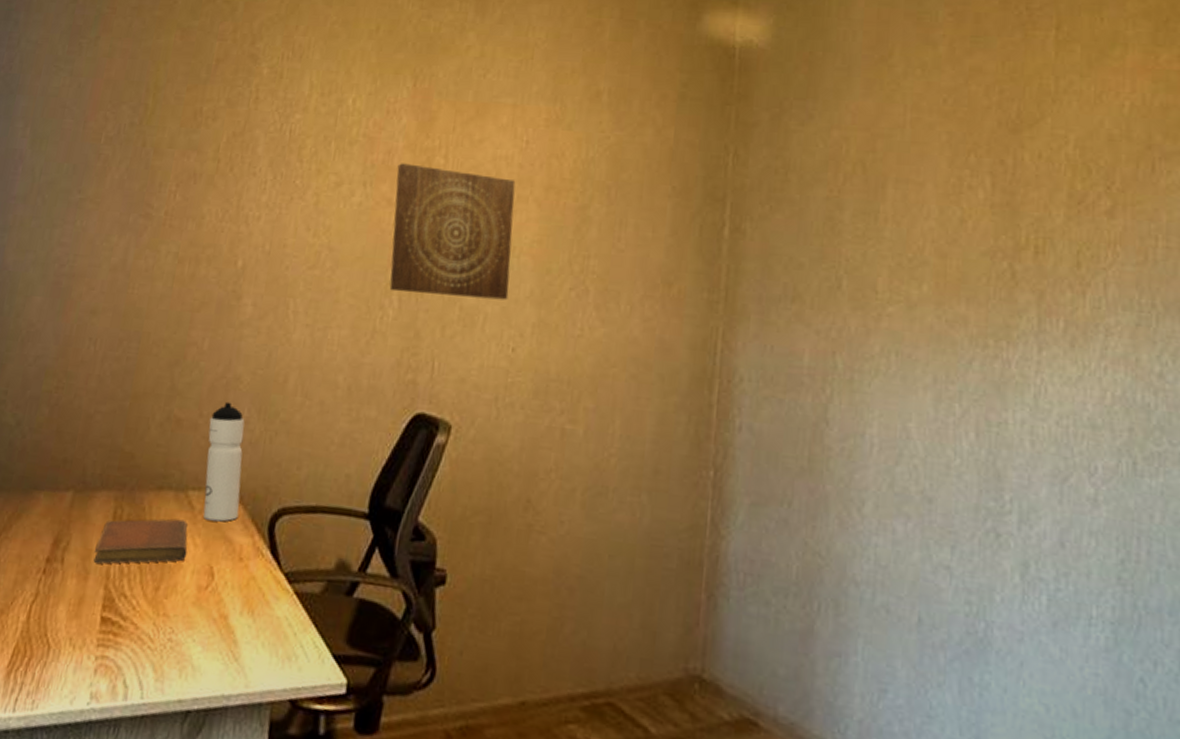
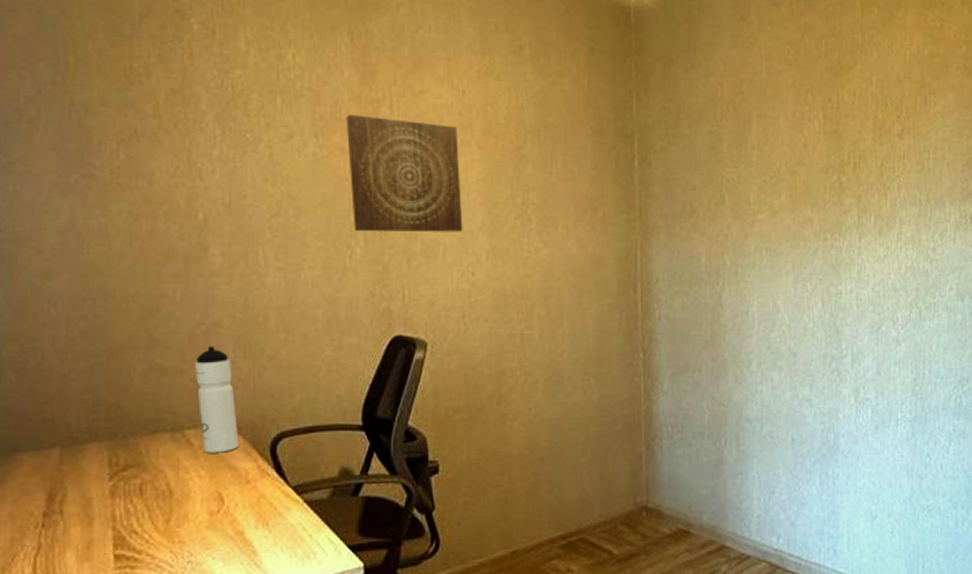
notebook: present [93,519,188,564] -> none [95,457,193,510]

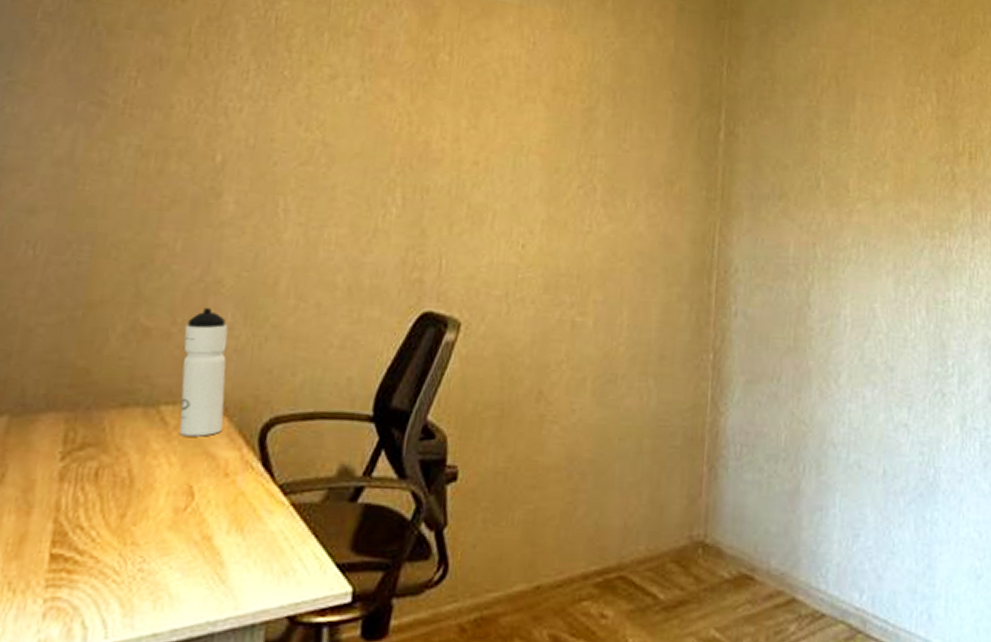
wall art: present [346,114,463,232] -> none [392,58,523,198]

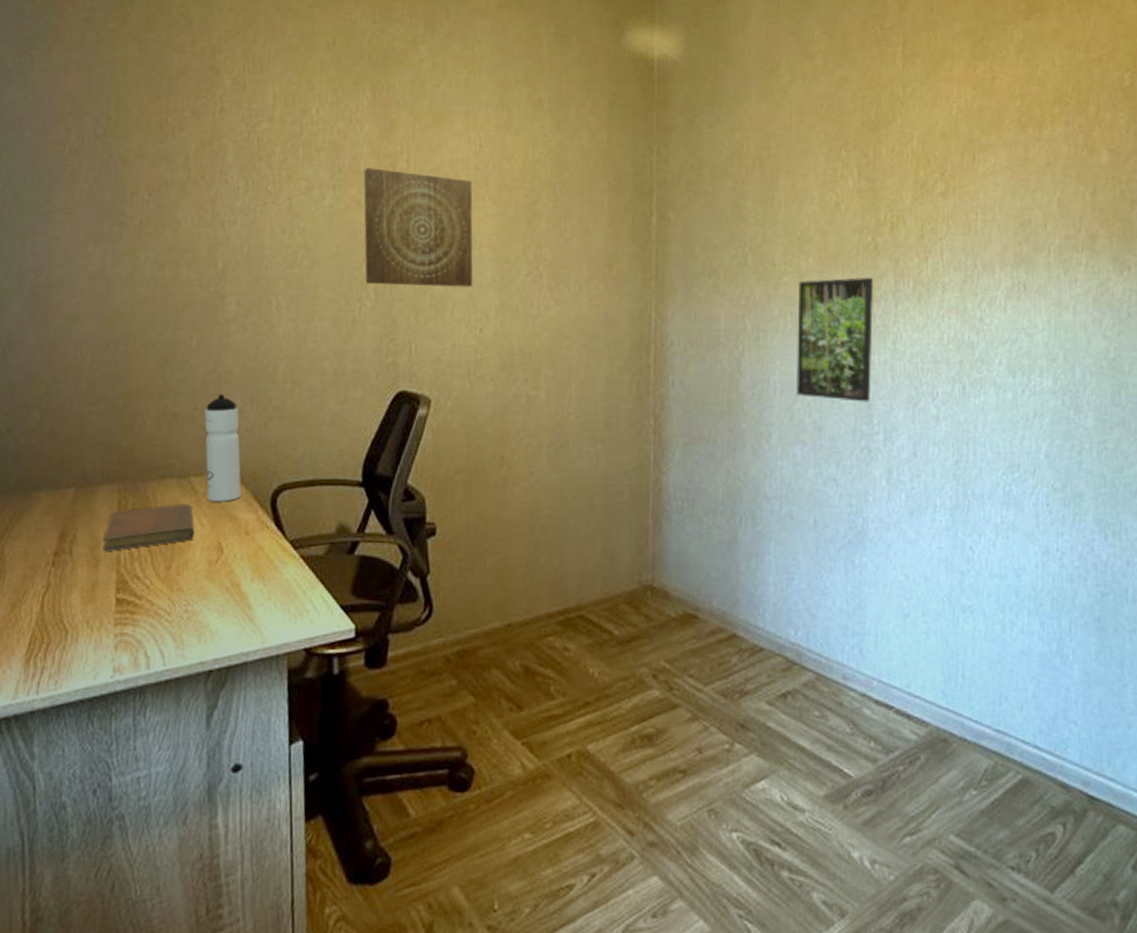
notebook: none [38,437,161,496] -> present [102,503,195,552]
wall art: none [392,58,523,198] -> present [363,167,473,288]
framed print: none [868,208,951,342] -> present [796,277,874,402]

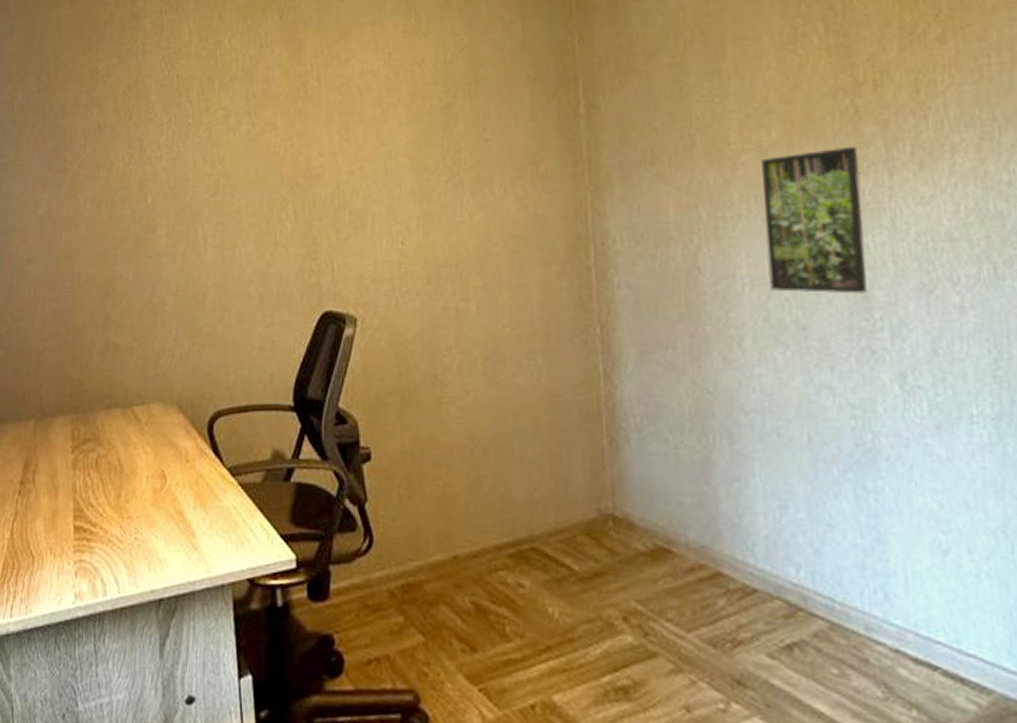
notebook: present [102,503,195,552] -> none [60,433,140,481]
water bottle: present [204,393,242,502] -> none [143,324,180,430]
wall art: present [363,167,473,288] -> none [276,89,392,206]

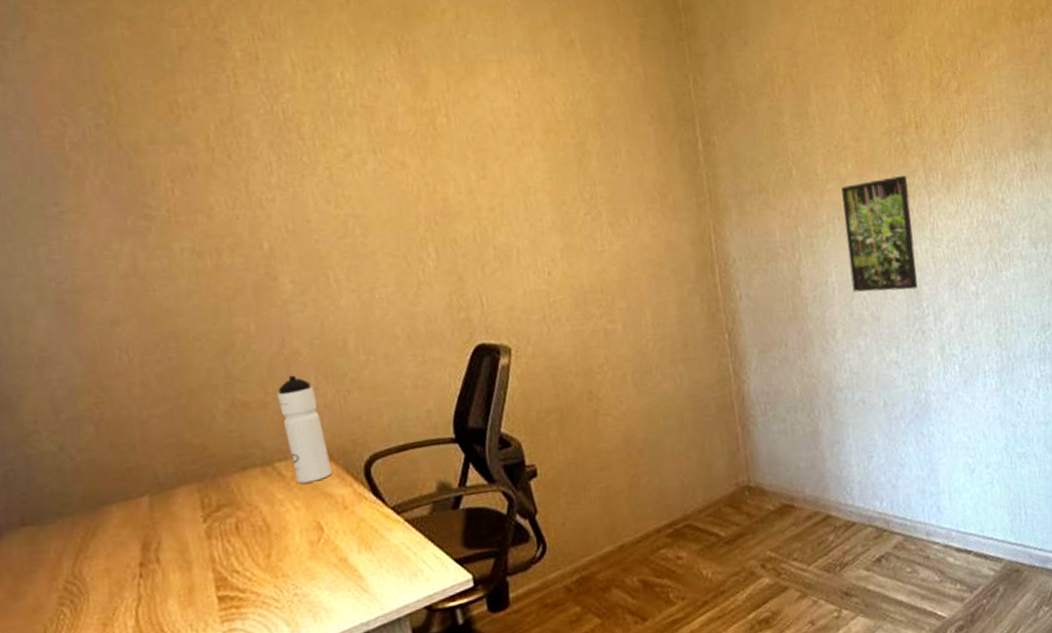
water bottle: none [143,324,180,430] -> present [277,375,332,484]

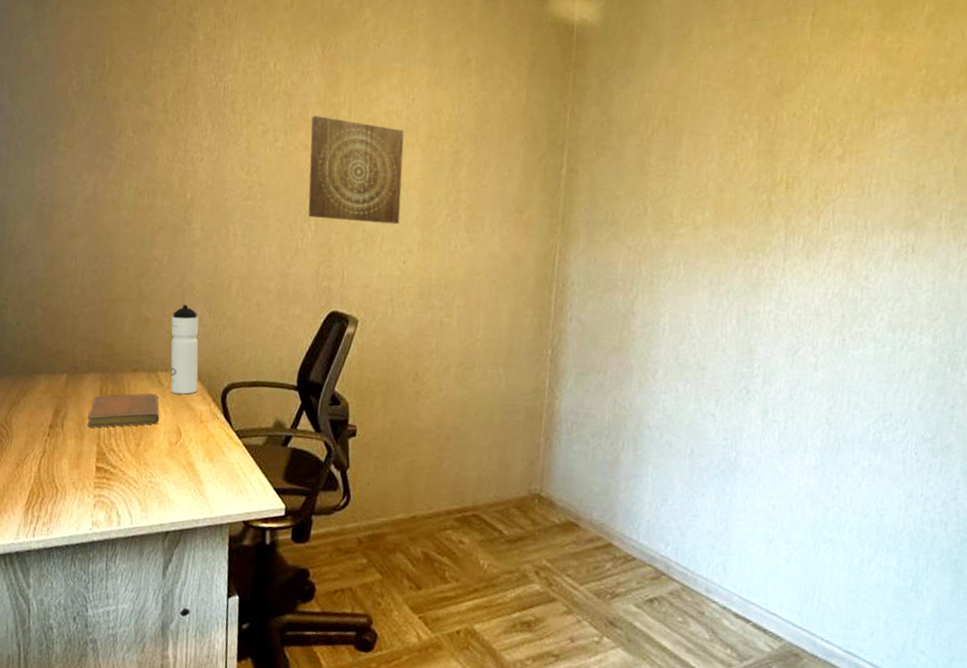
notebook: none [191,489,290,553] -> present [87,393,160,428]
wall art: none [402,126,534,245] -> present [308,115,404,225]
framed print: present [841,175,918,292] -> none [683,232,765,348]

